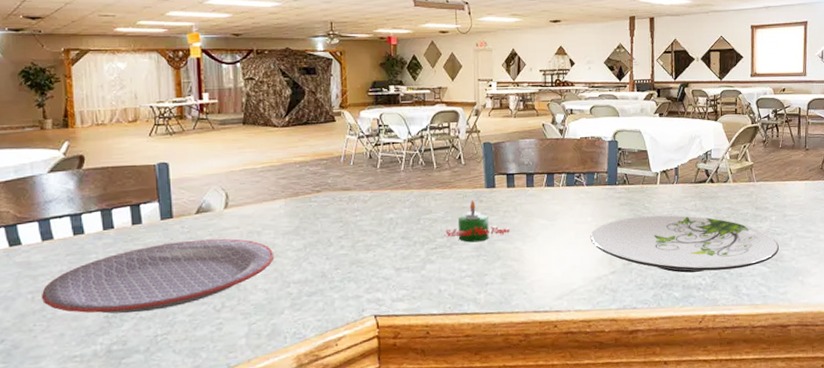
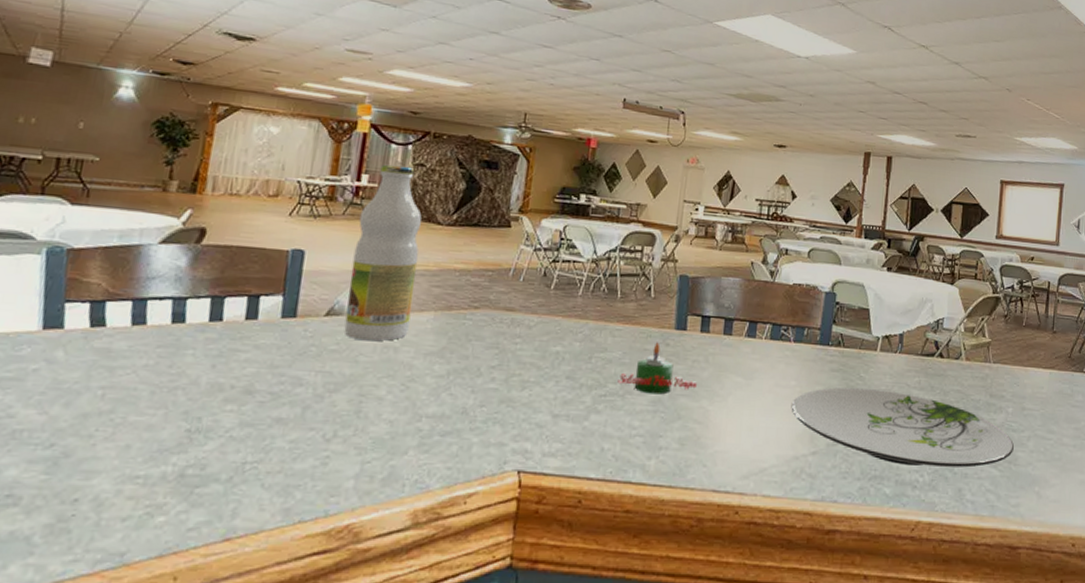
plate: present [41,238,275,314] -> none [113,347,410,431]
bottle: none [208,81,266,230] -> present [344,164,422,342]

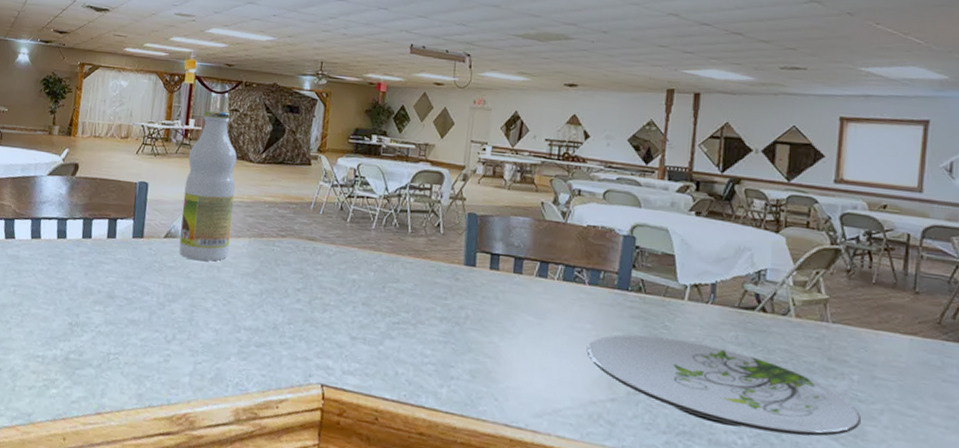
candle: present [617,342,697,395] -> none [410,276,487,327]

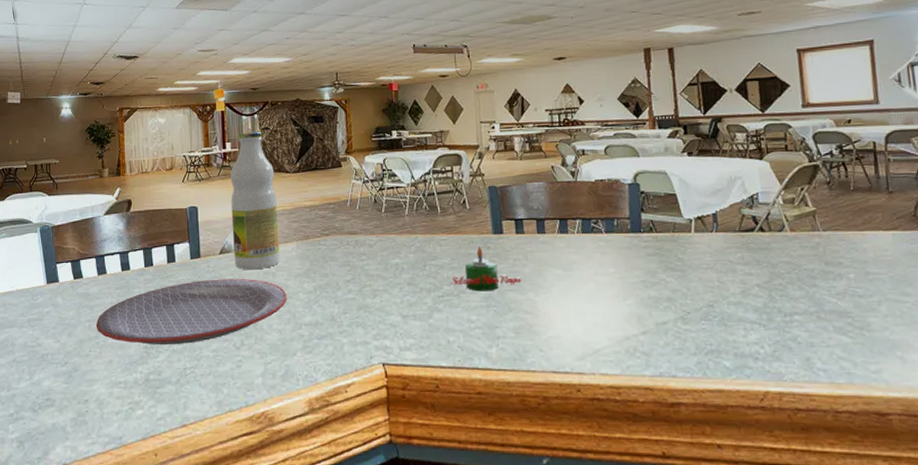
plate: none [21,262,231,328] -> present [95,278,288,346]
candle: none [410,276,487,327] -> present [451,247,521,292]
plate: present [586,334,862,437] -> none [613,268,865,338]

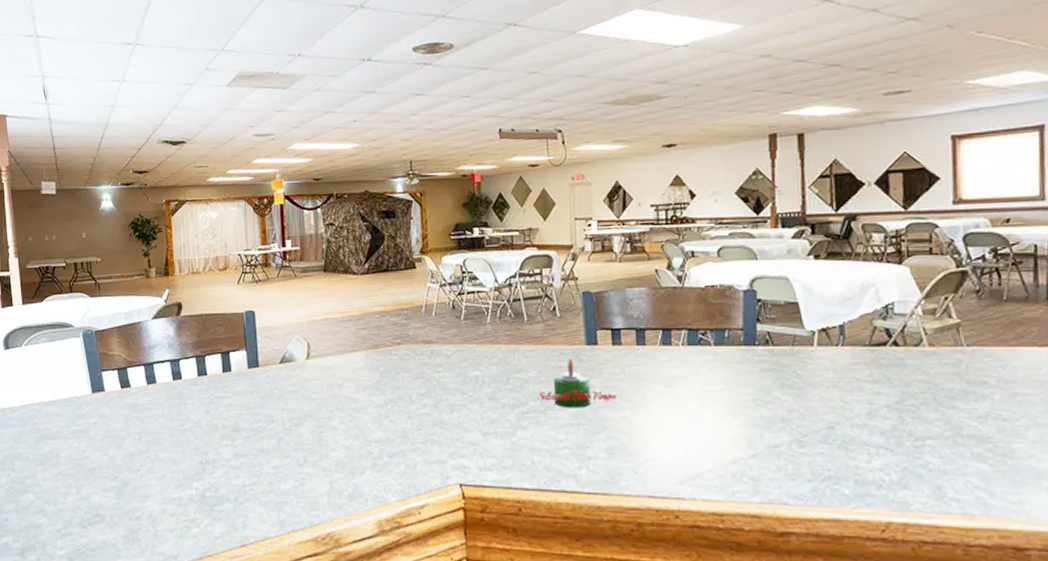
plate: present [95,278,288,346] -> none [146,390,355,461]
bottle: present [230,131,280,270] -> none [290,227,347,381]

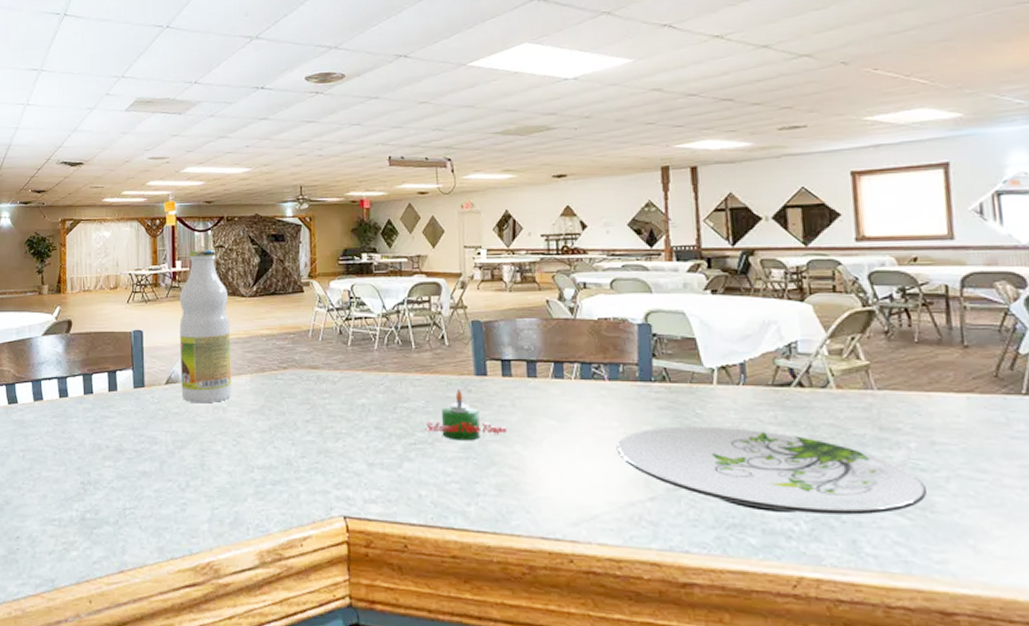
bottle: none [290,227,347,381] -> present [179,249,232,404]
plate: none [721,385,1008,463] -> present [616,425,928,515]

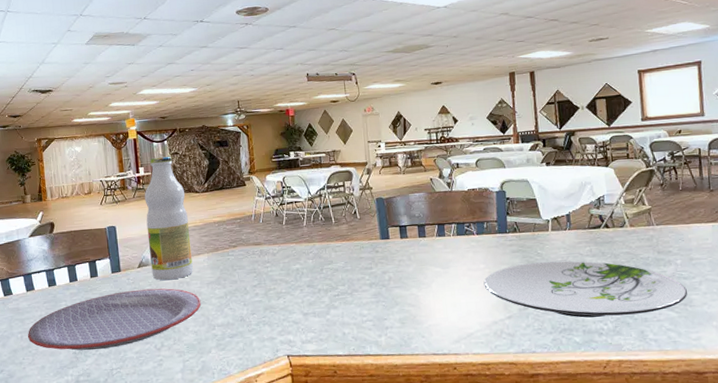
plate: none [30,411,239,482] -> present [27,288,202,351]
candle: present [425,389,507,441] -> none [345,251,405,290]

